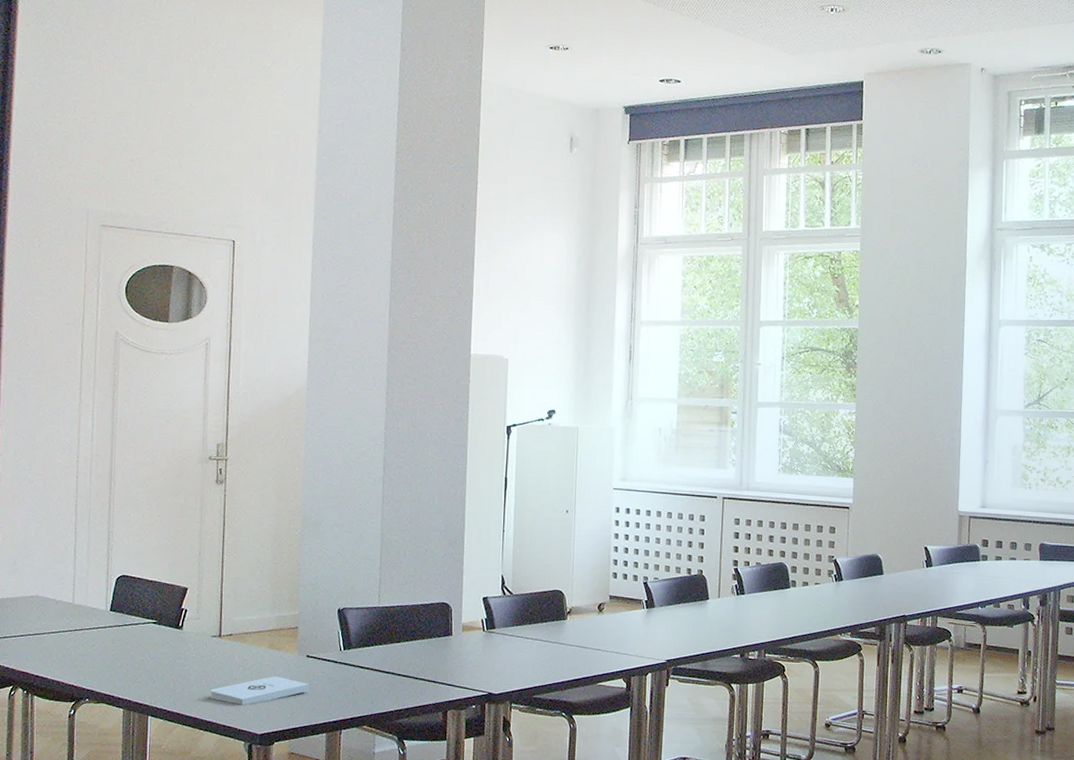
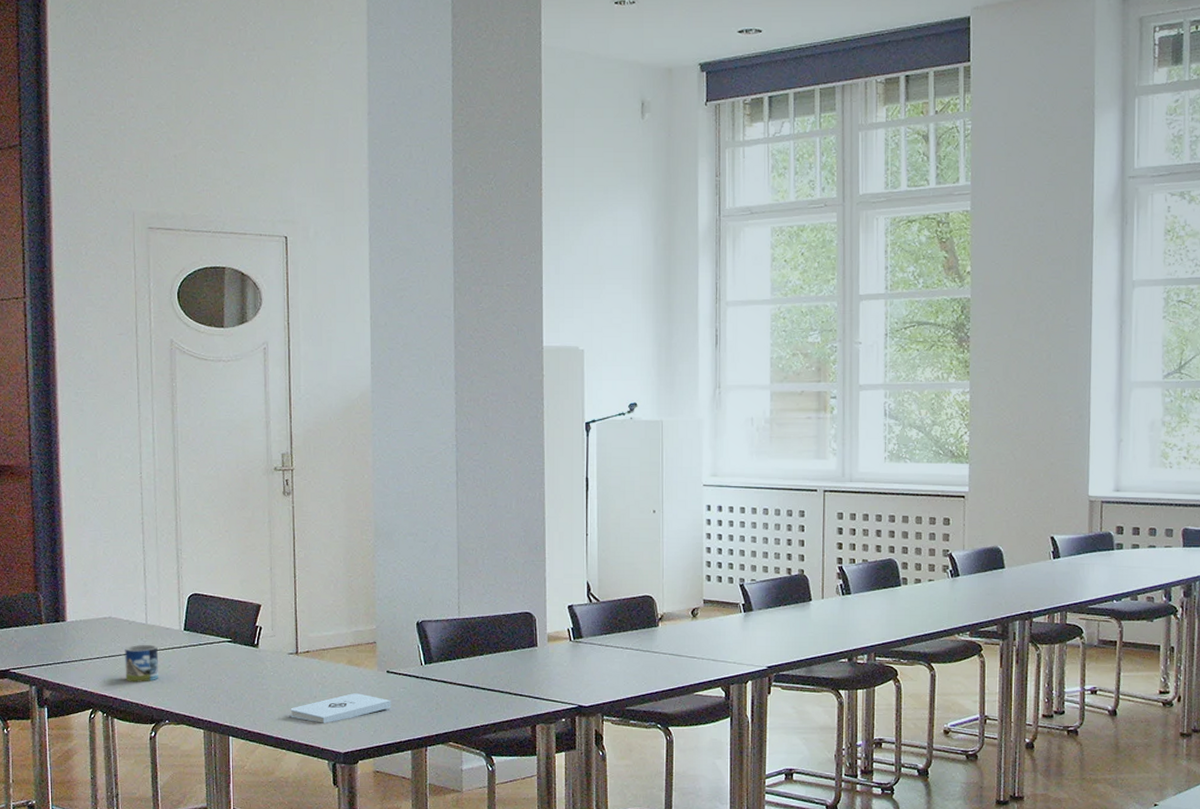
mug: none [48,623,83,661] -> present [125,644,158,682]

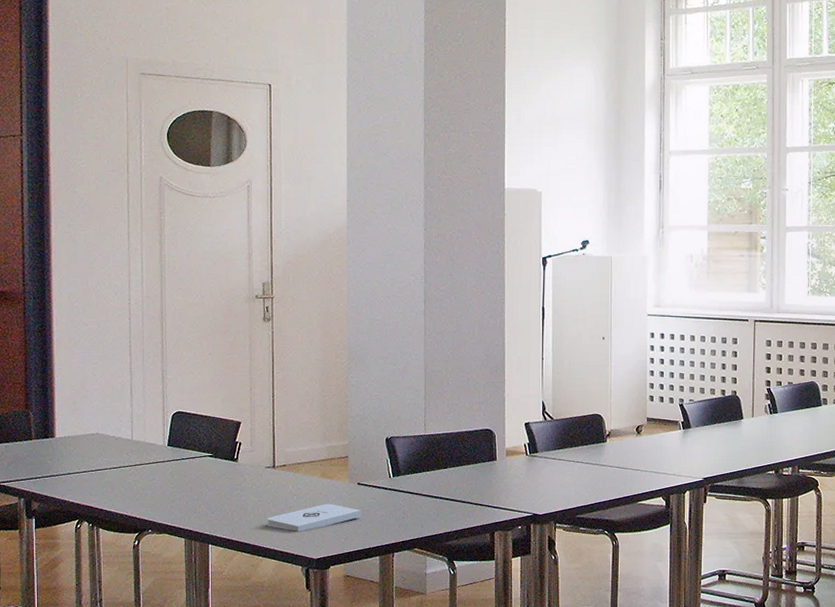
mug: present [125,644,158,682] -> none [111,458,142,494]

